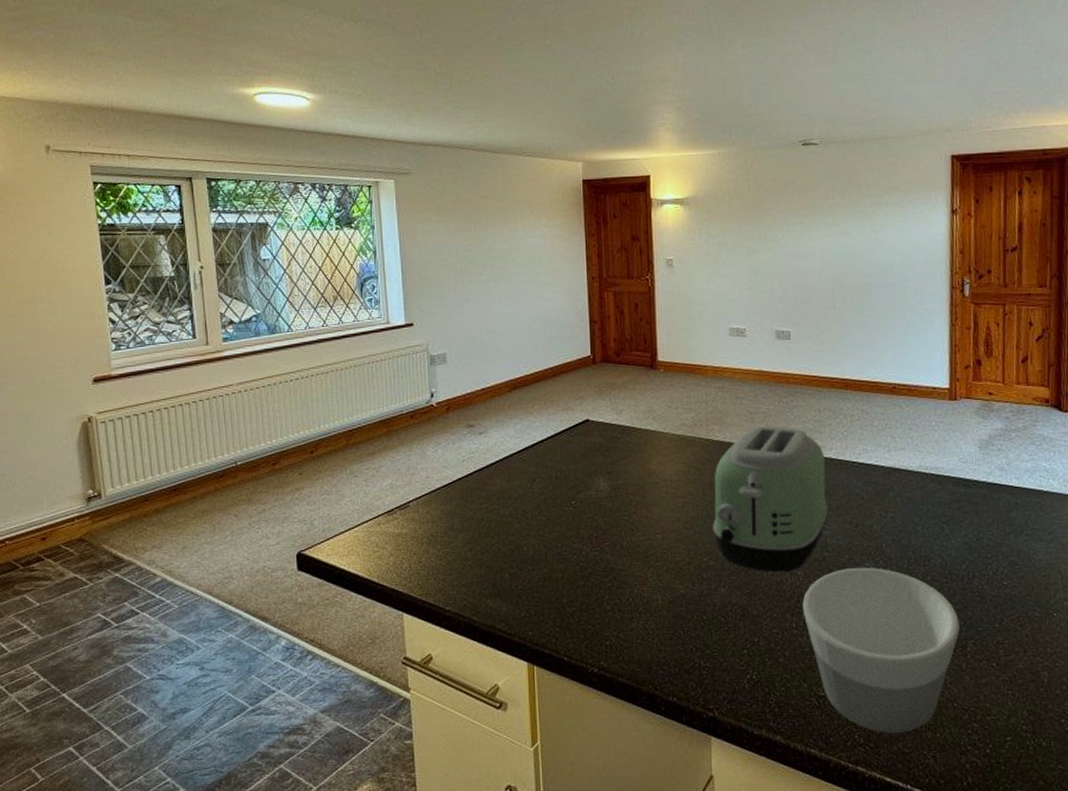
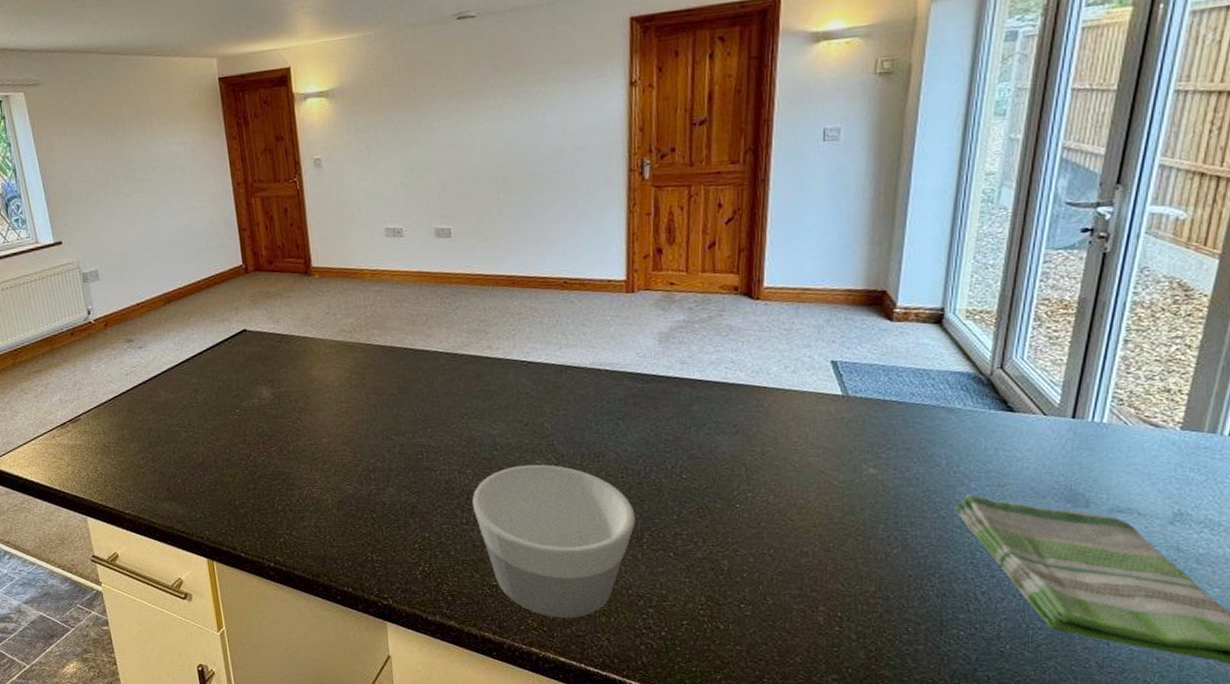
toaster: present [713,426,828,572] -> none [377,327,496,472]

